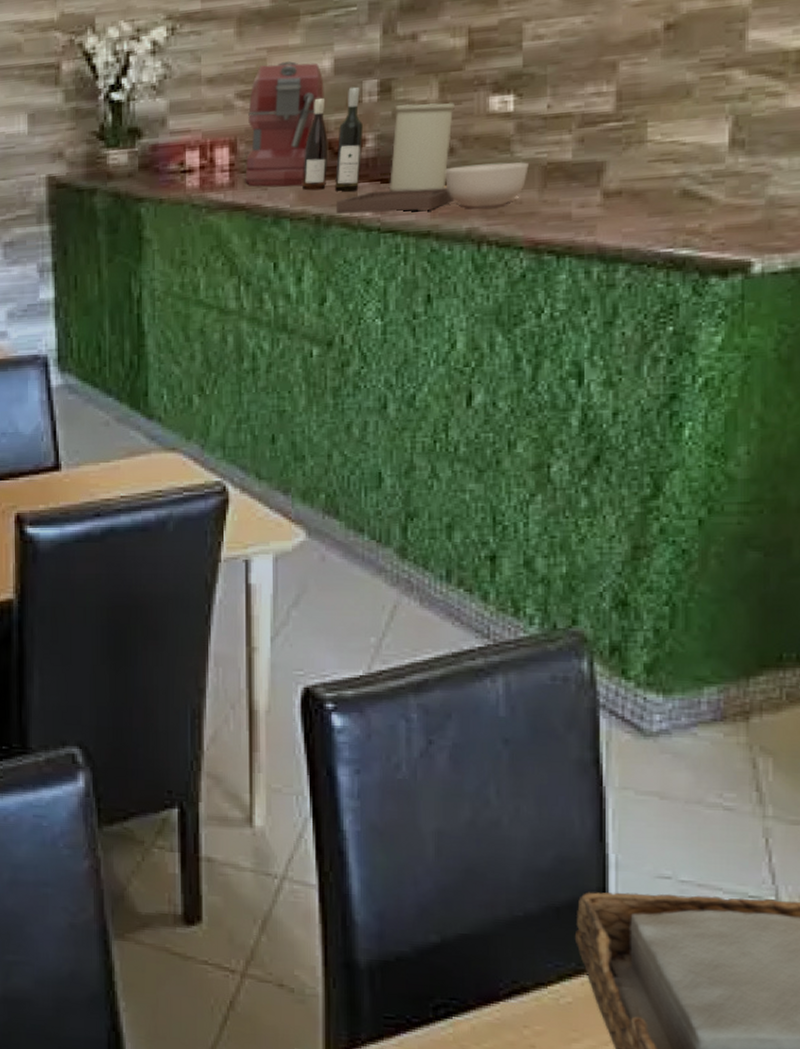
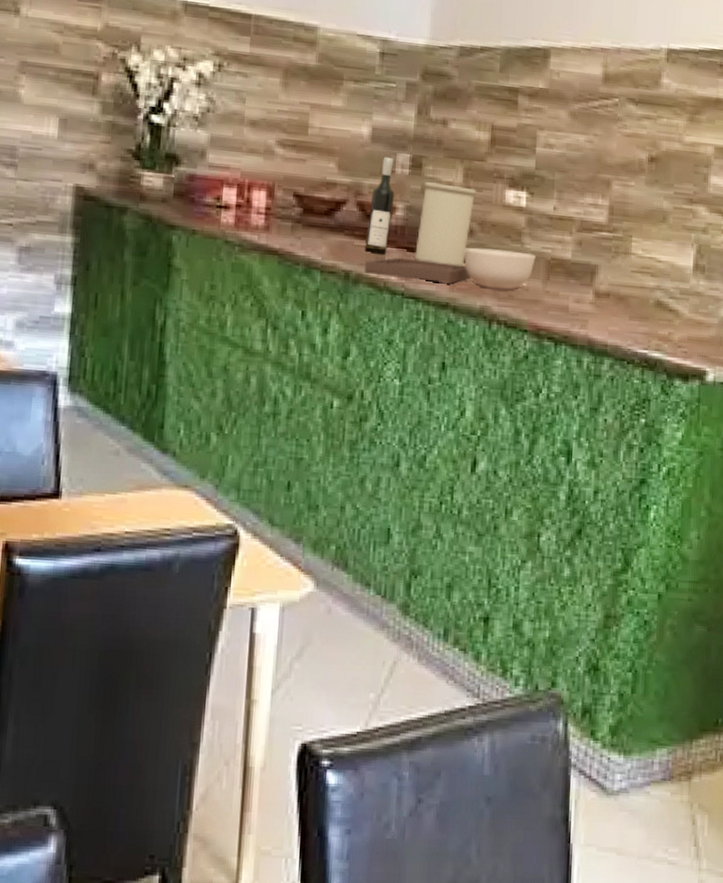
coffee machine: present [245,61,324,188] -> none [280,119,362,241]
bottle: present [301,98,329,191] -> none [333,160,362,248]

